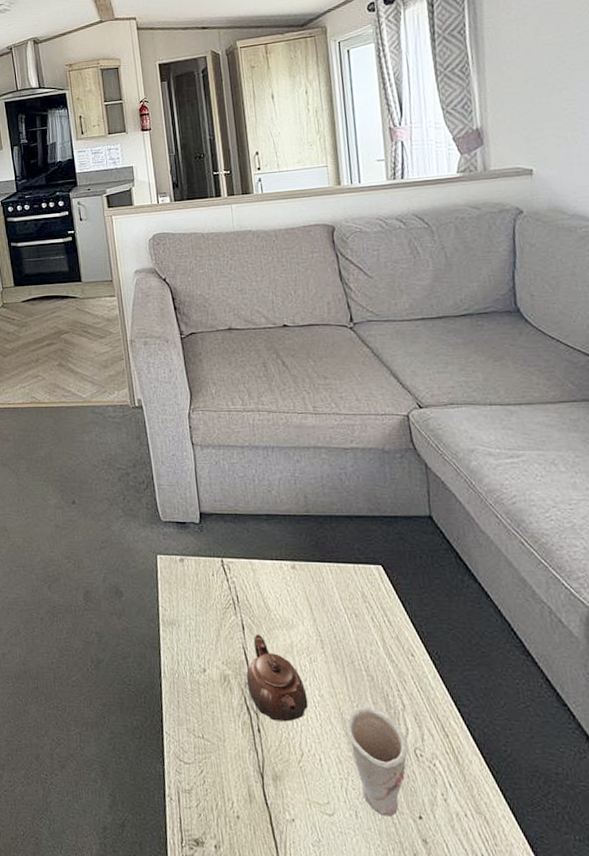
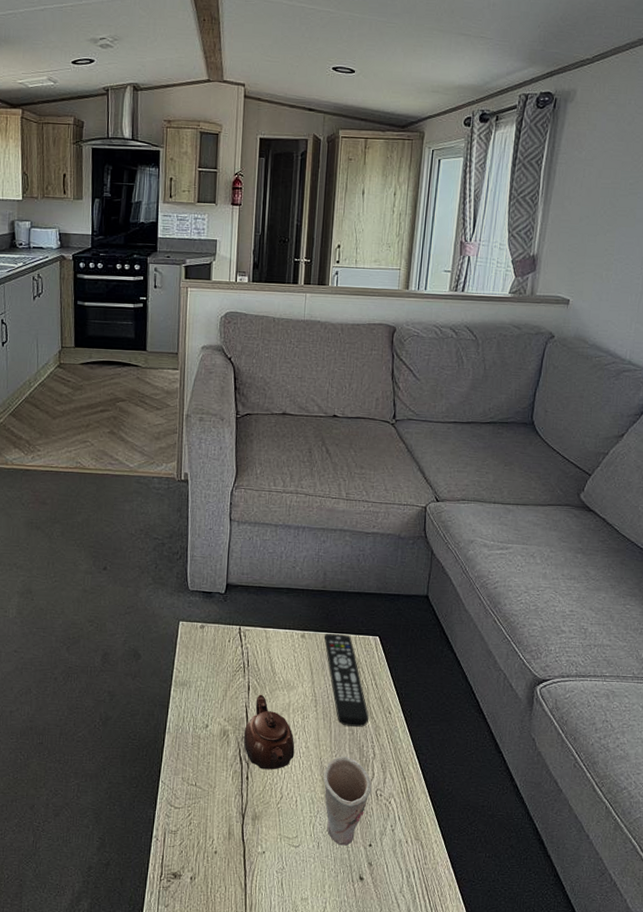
remote control: none [317,564,389,672] -> present [324,634,369,727]

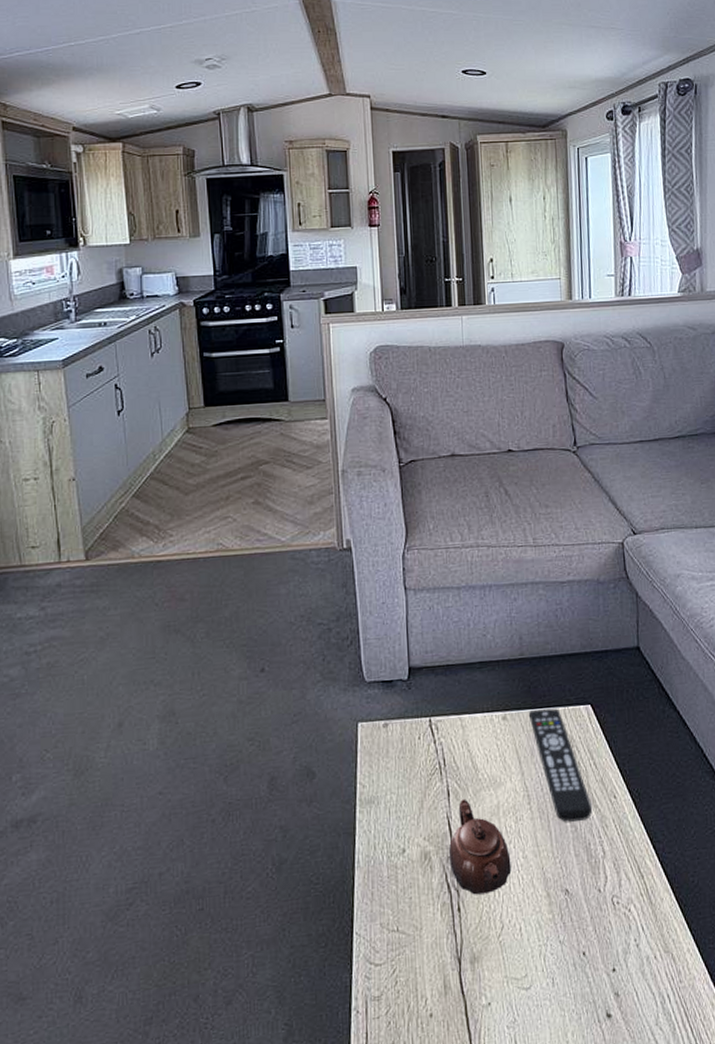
cup: present [323,756,372,846] -> none [548,860,606,977]

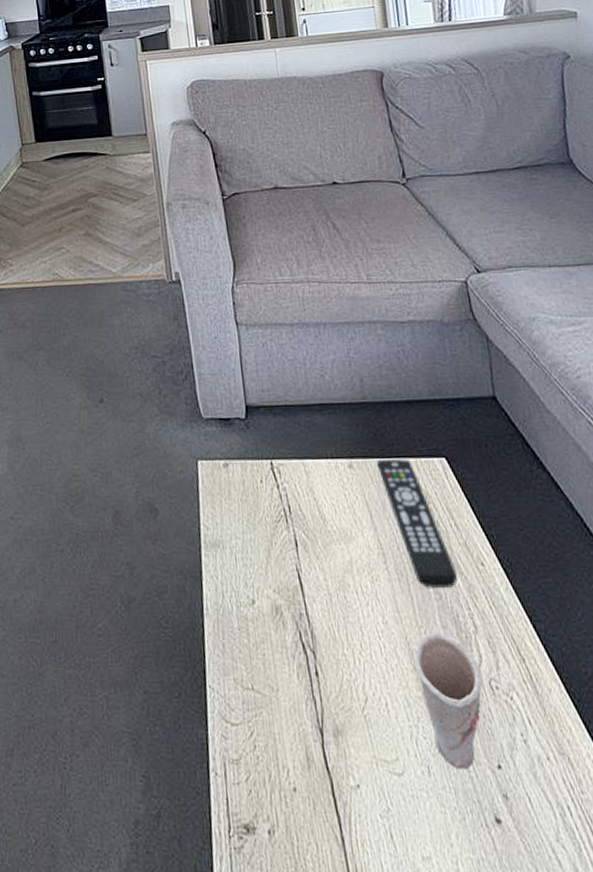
teapot: present [449,799,512,895] -> none [301,551,371,659]
cup: none [548,860,606,977] -> present [414,632,483,769]

